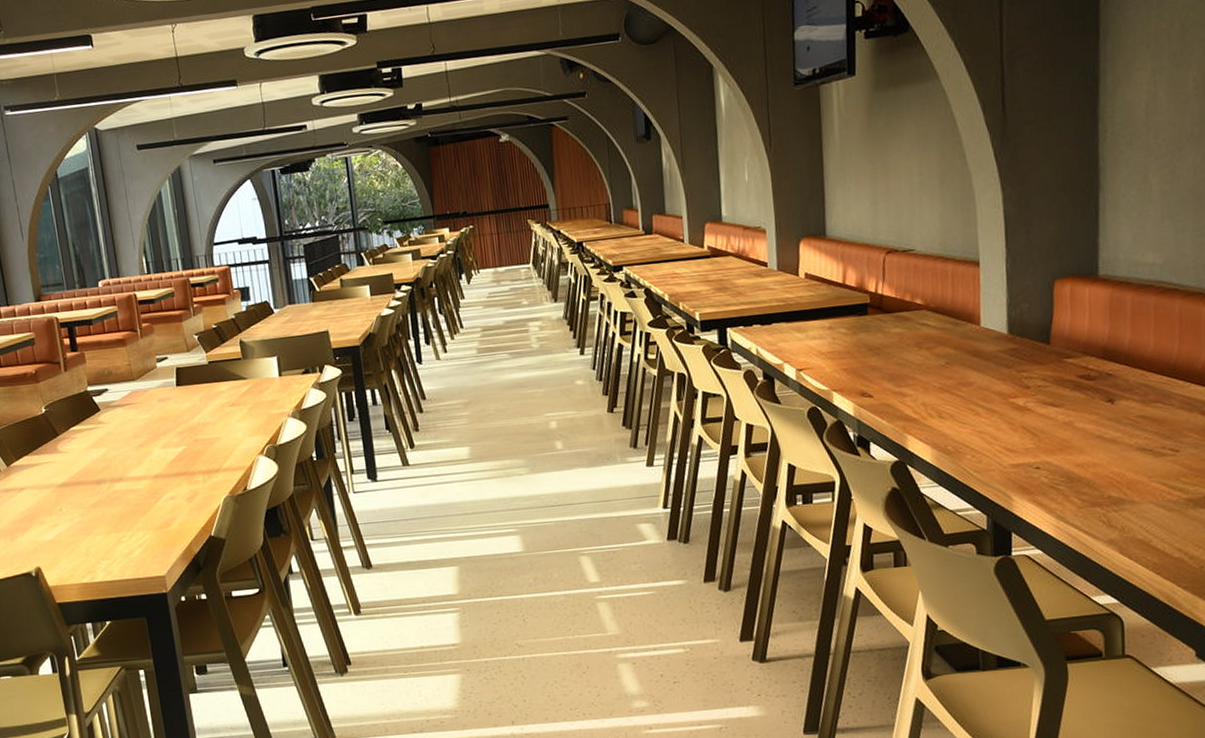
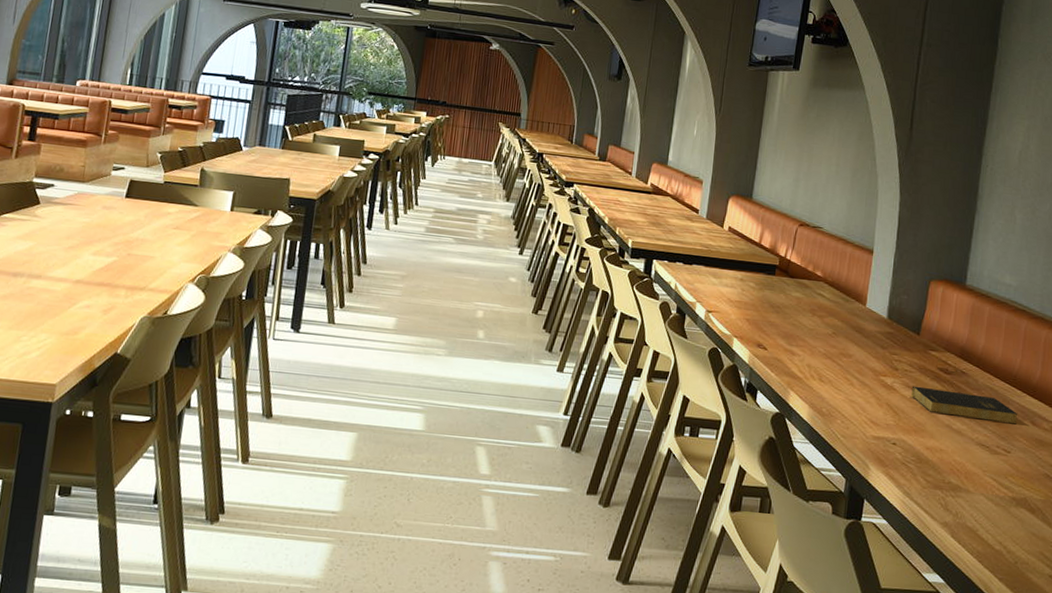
book: none [1048,395,1183,426] -> present [910,386,1018,425]

